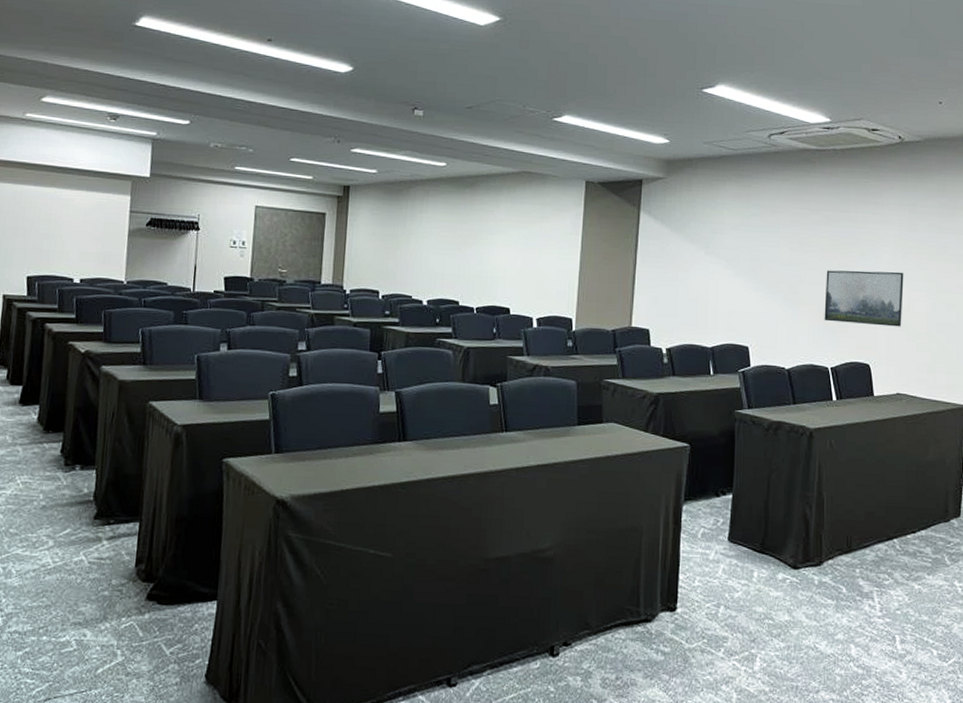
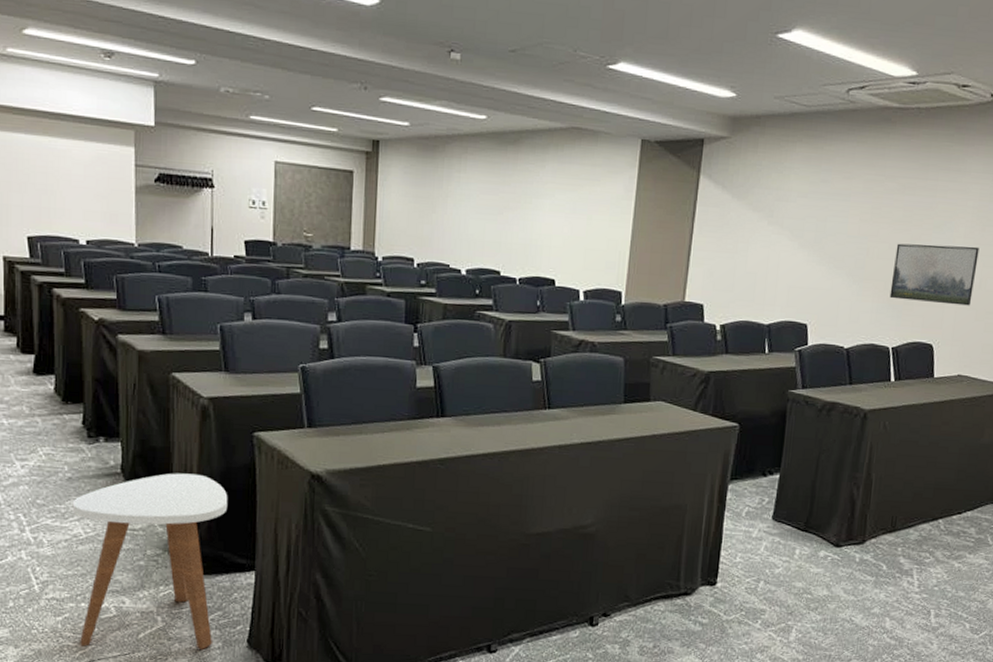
side table: none [37,500,195,686] -> present [72,473,228,649]

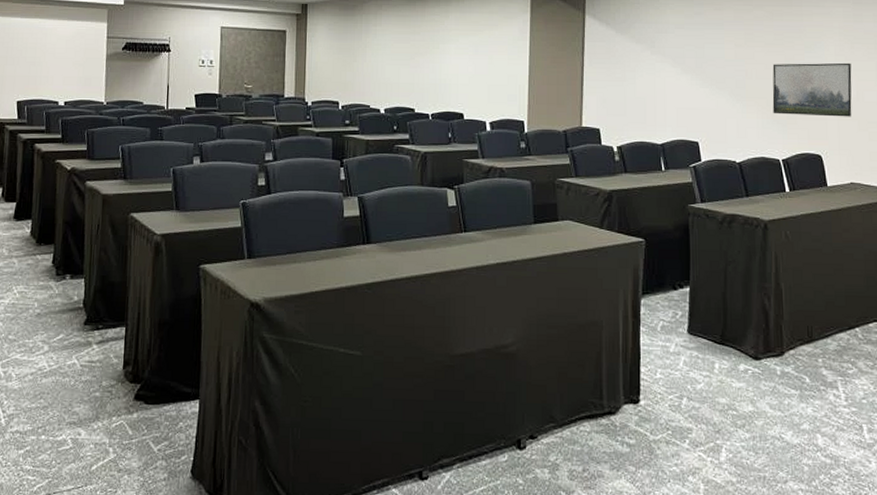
side table: present [72,473,228,649] -> none [38,306,176,481]

